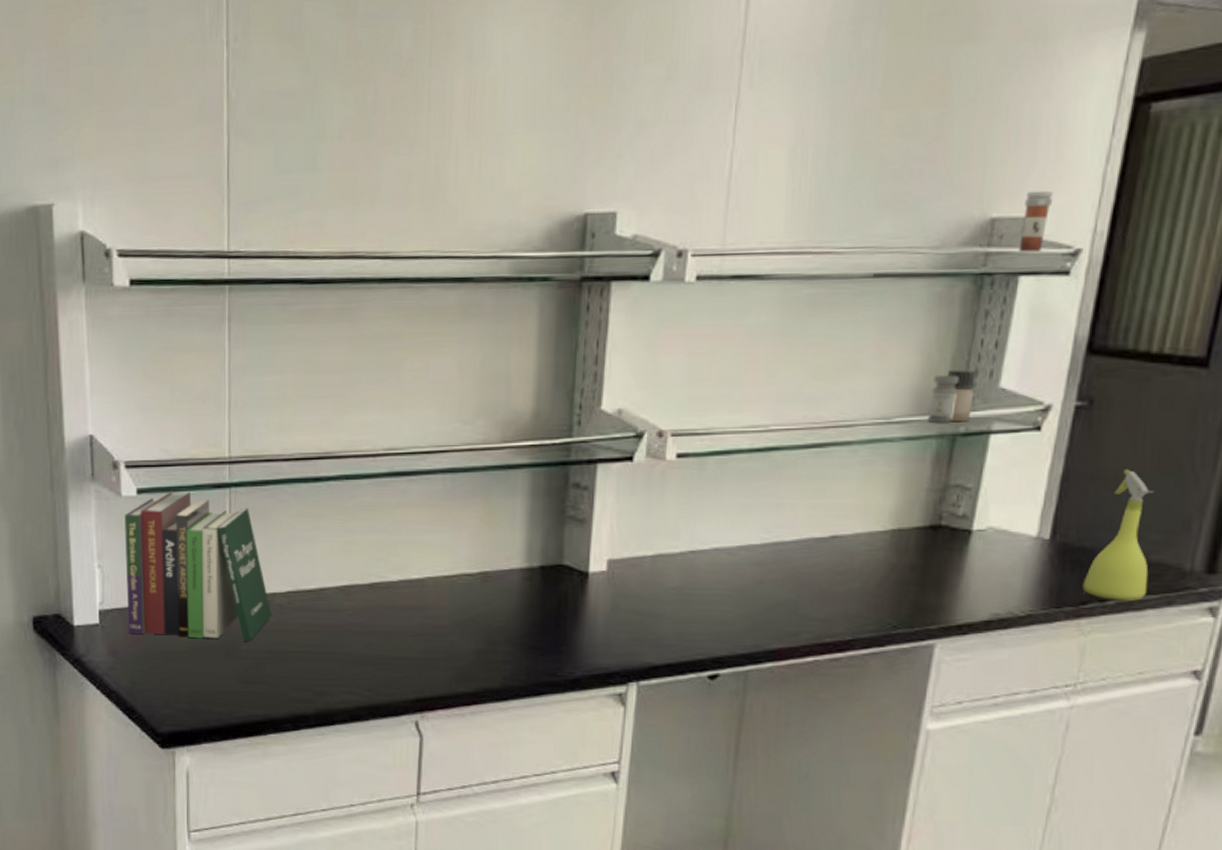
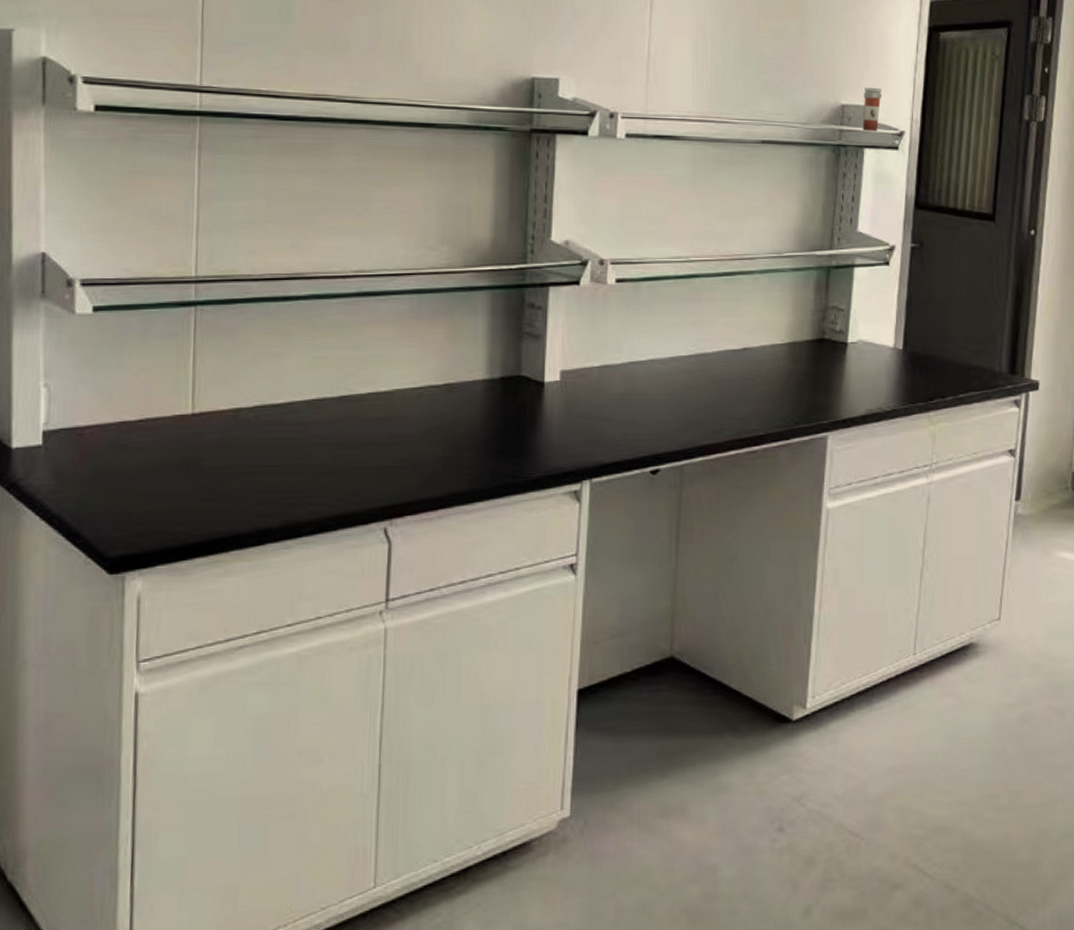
books: present [124,490,272,642] -> none [76,308,237,458]
medicine bottle: present [928,374,959,424] -> none [809,220,829,259]
bottle: present [947,369,976,422] -> none [820,217,841,258]
spray bottle: present [1082,468,1153,601] -> none [928,295,973,397]

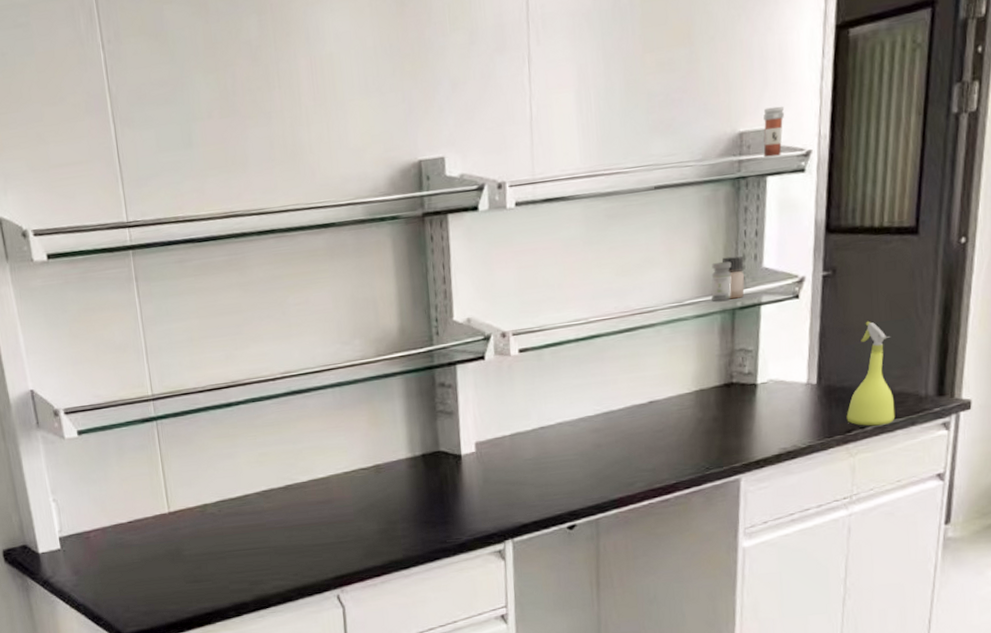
medicine bottle: none [809,220,829,259] -> present [711,261,732,303]
bottle: none [820,217,841,258] -> present [721,255,745,299]
spray bottle: none [928,295,973,397] -> present [846,321,895,427]

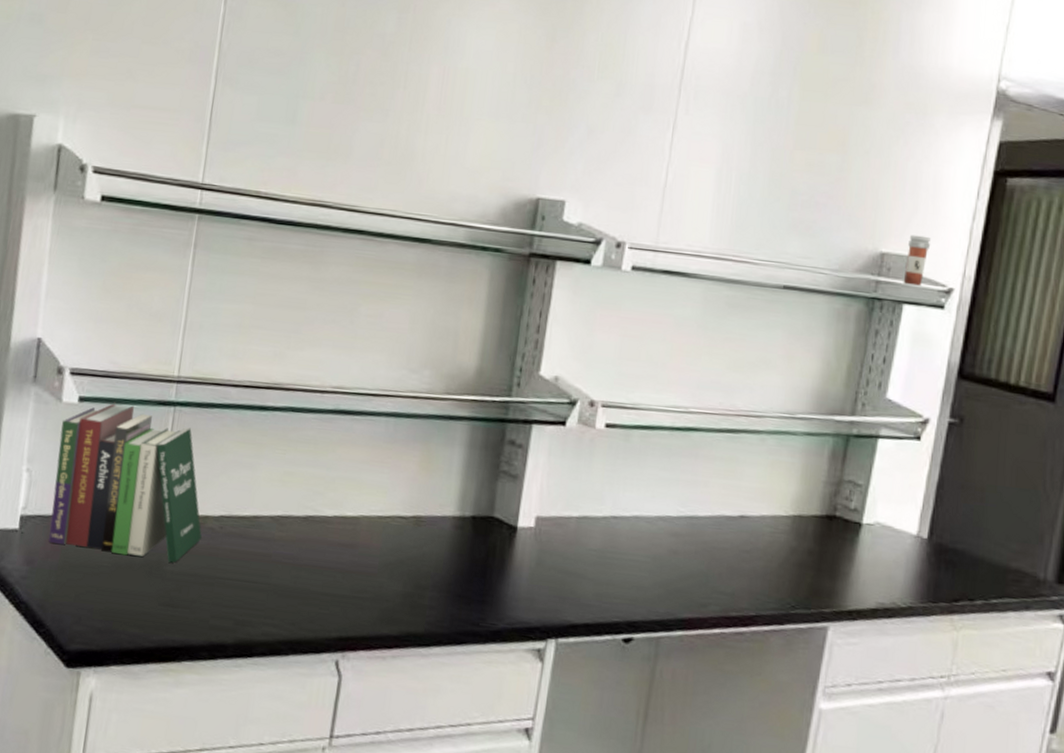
books: none [69,428,206,554] -> present [49,402,202,563]
medicine bottle: present [711,261,732,303] -> none [826,380,853,425]
bottle: present [721,255,745,299] -> none [843,377,867,426]
spray bottle: present [846,321,895,427] -> none [955,482,1013,603]

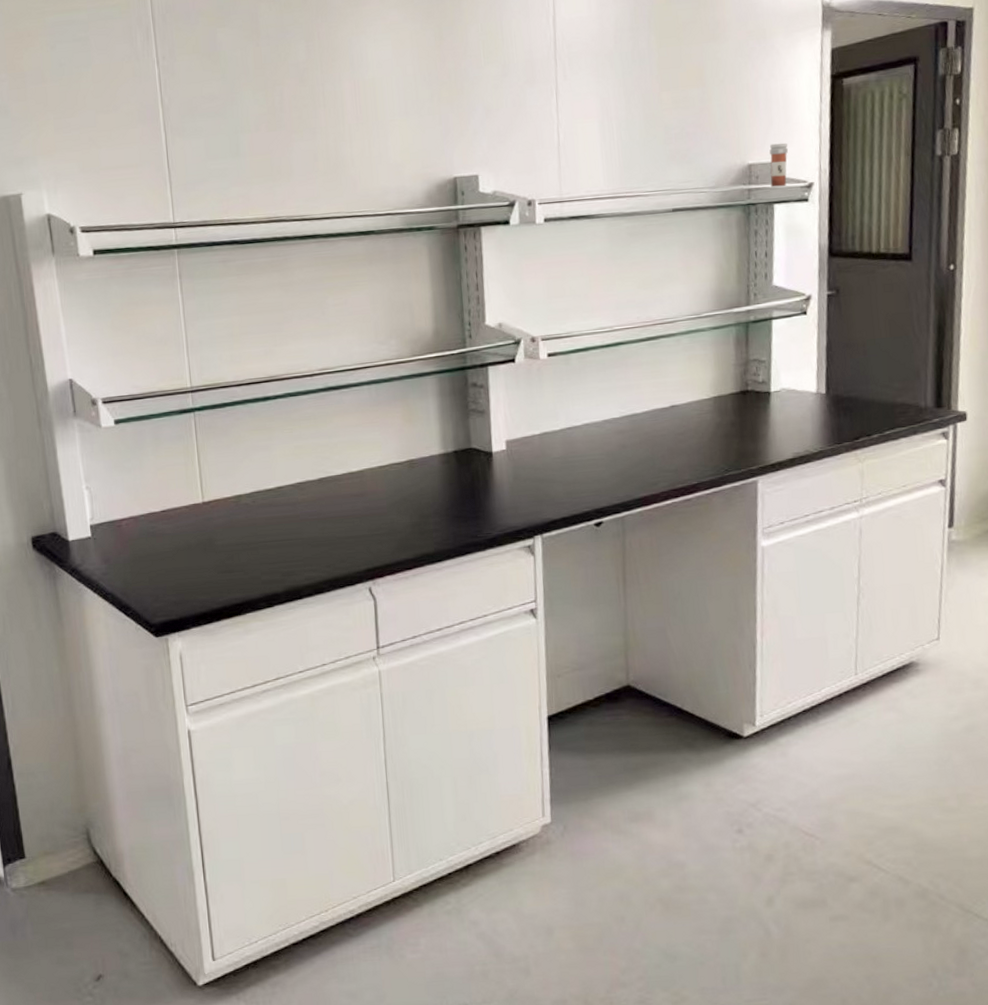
books: present [49,402,202,563] -> none [105,418,240,542]

